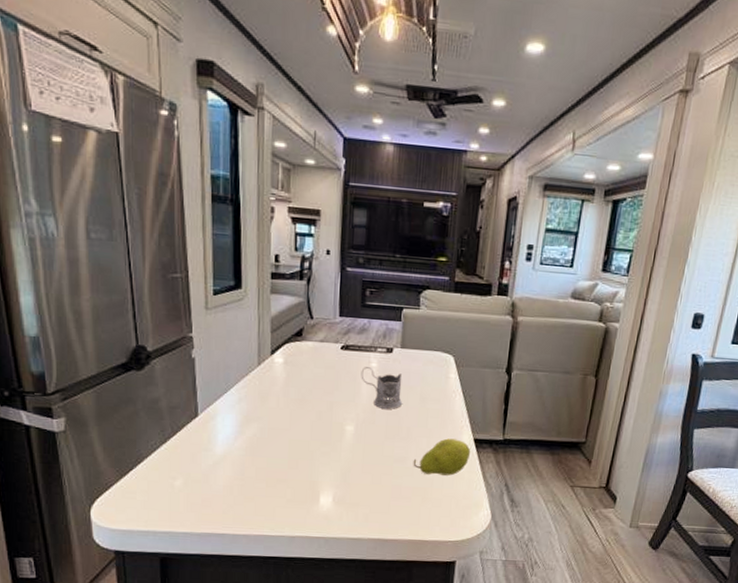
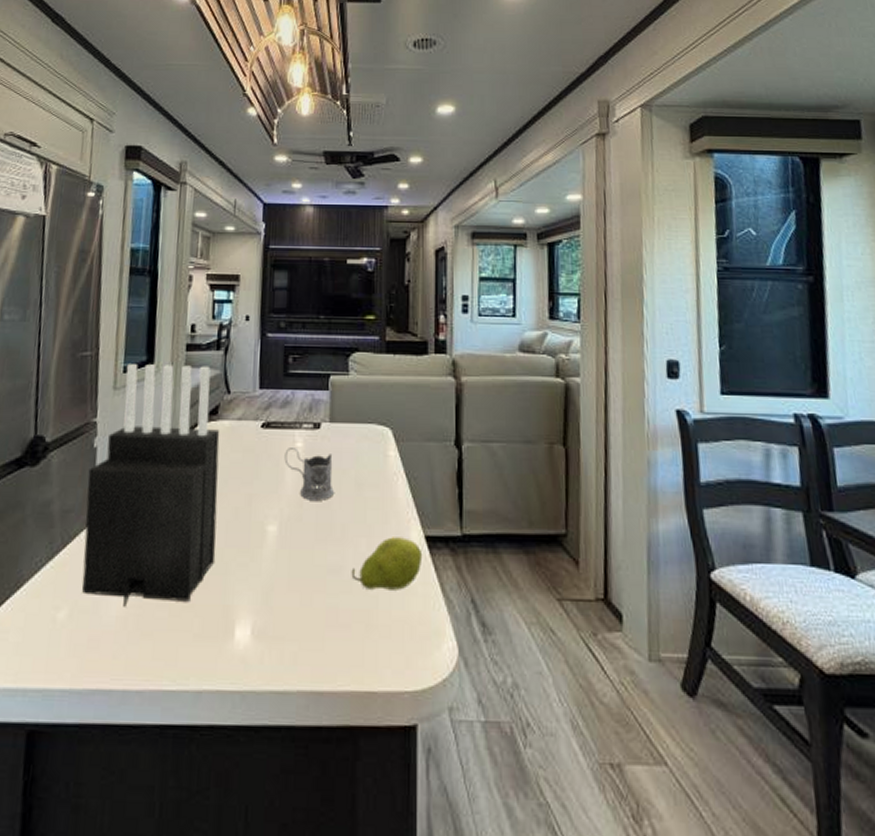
knife block: none [189,287,305,479] -> present [82,364,220,607]

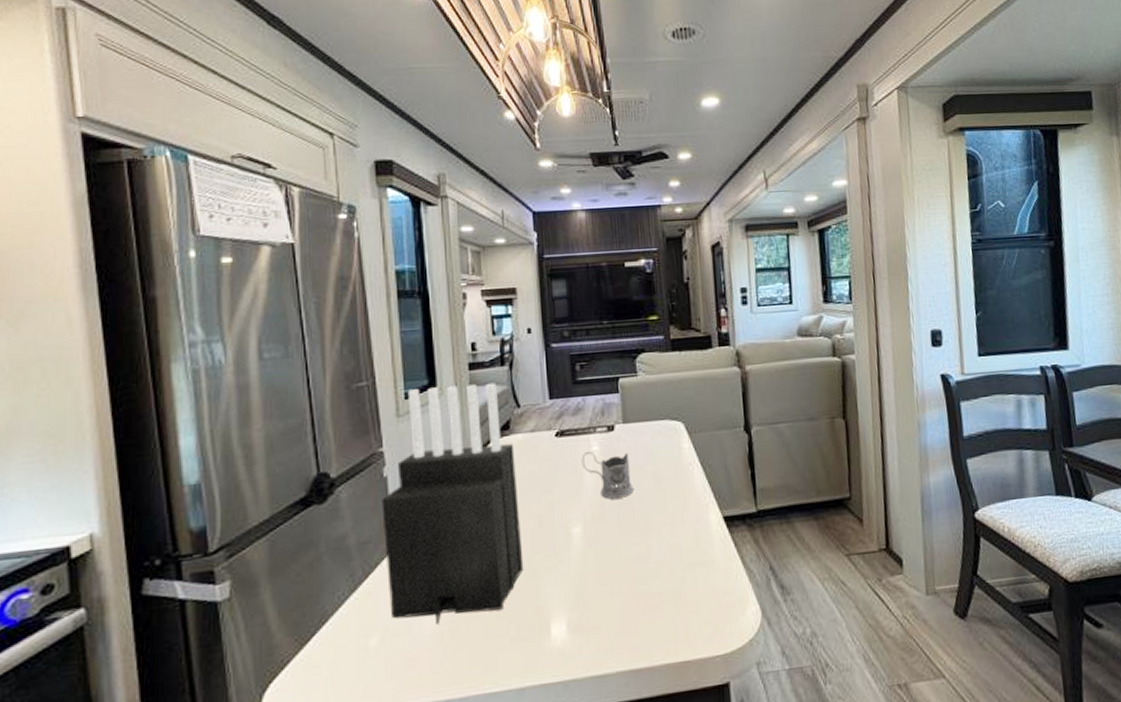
fruit: present [351,537,423,590] -> none [657,520,723,573]

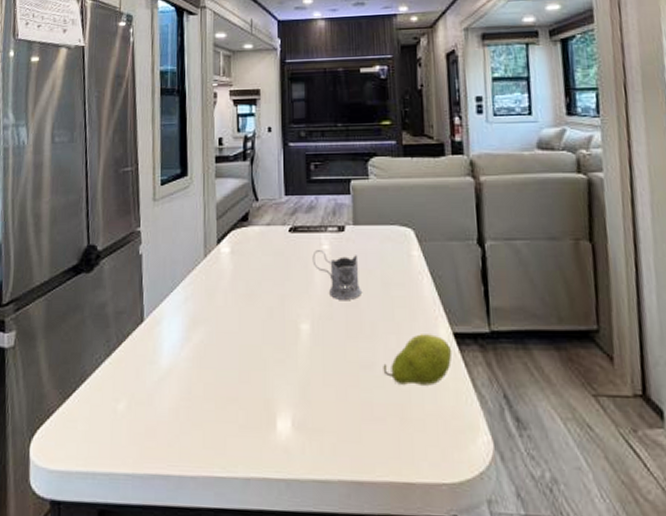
knife block: present [381,382,524,624] -> none [136,176,255,399]
fruit: none [657,520,723,573] -> present [383,334,453,386]

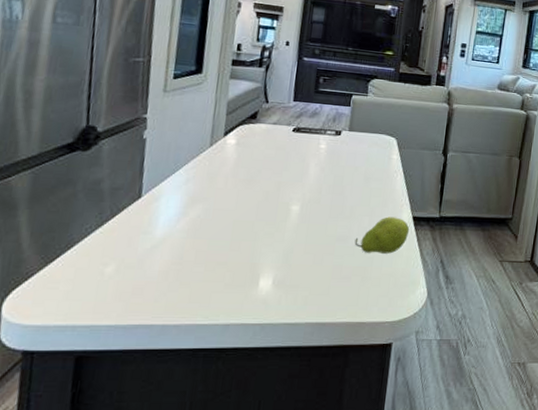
tea glass holder: present [312,249,361,300] -> none [309,147,349,189]

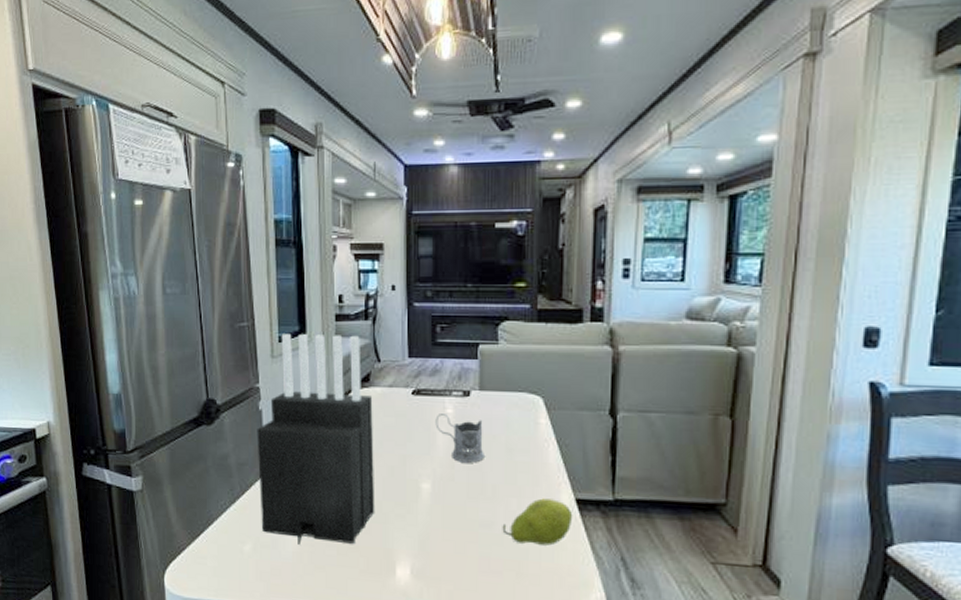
knife block: none [129,72,257,264] -> present [257,334,375,545]
tea glass holder: none [309,147,349,189] -> present [435,412,484,463]

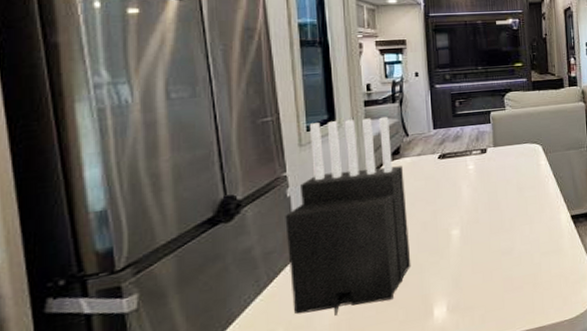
tea glass holder: present [435,412,484,463] -> none [460,169,502,207]
fruit: present [502,498,573,546] -> none [519,219,570,260]

